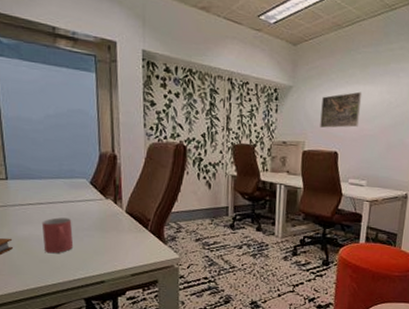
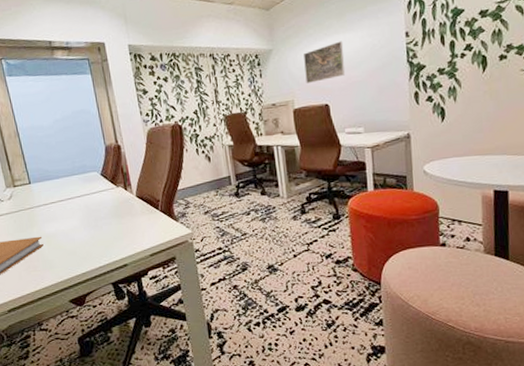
mug: present [41,217,74,254] -> none [64,210,95,246]

